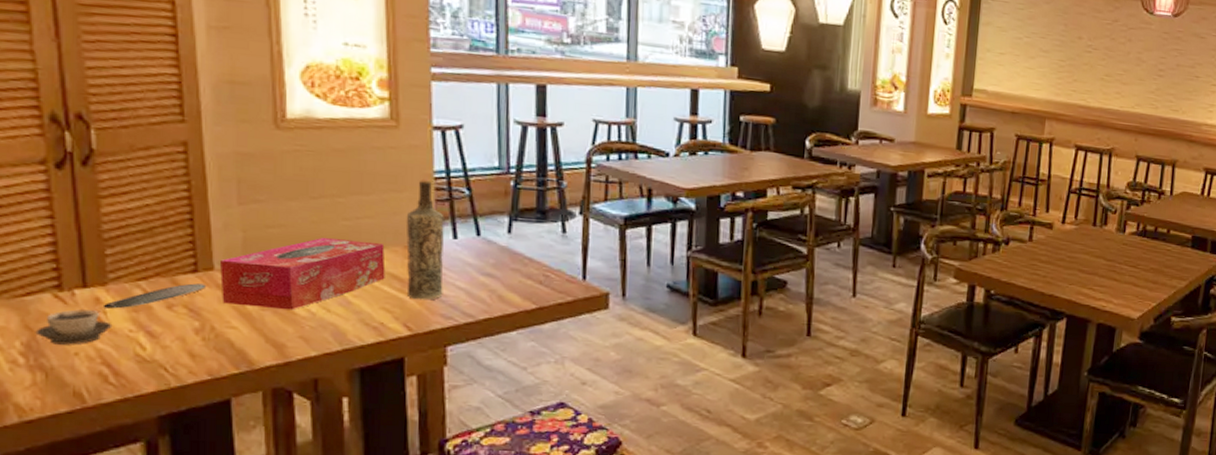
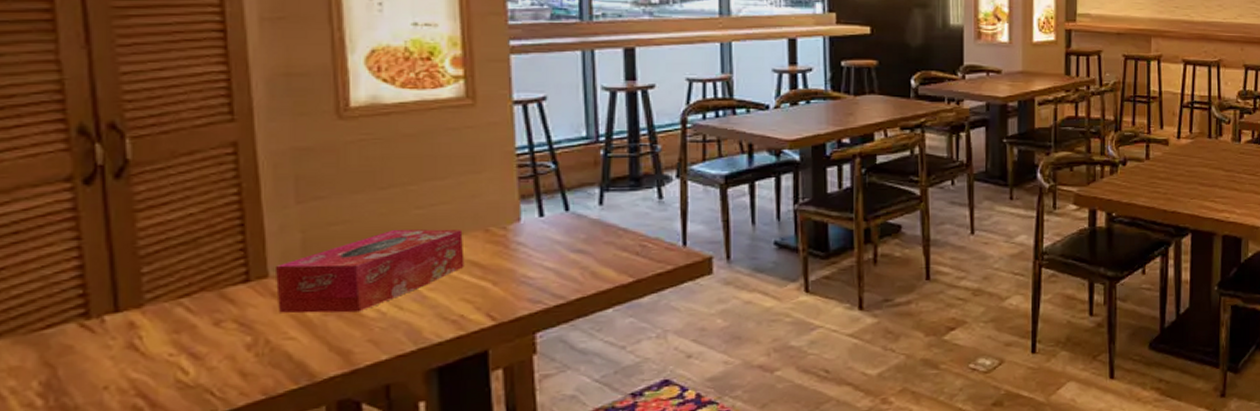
cup: present [35,309,113,345] -> none [56,336,149,380]
oval tray: present [102,283,205,309] -> none [137,294,259,333]
bottle: present [406,178,444,300] -> none [486,156,530,286]

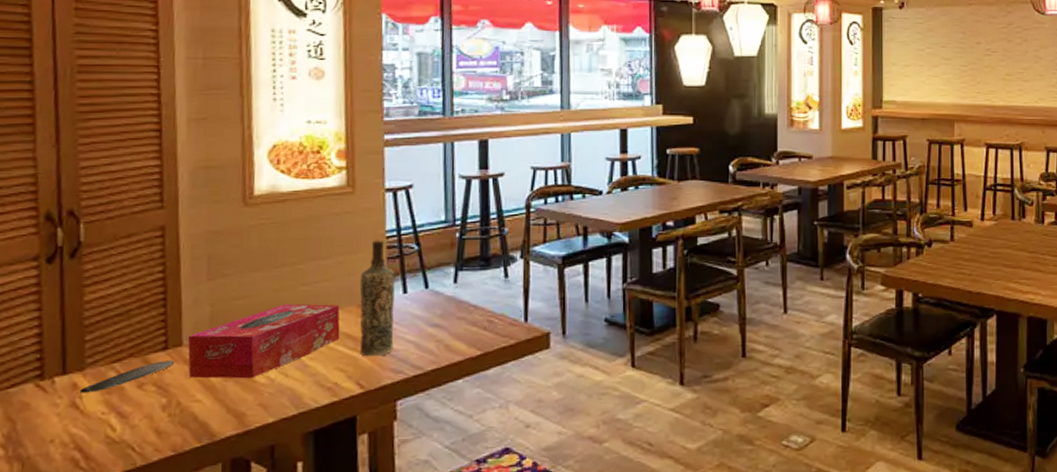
oval tray: none [137,294,259,333] -> present [79,360,174,393]
bottle: none [486,156,530,286] -> present [359,239,395,357]

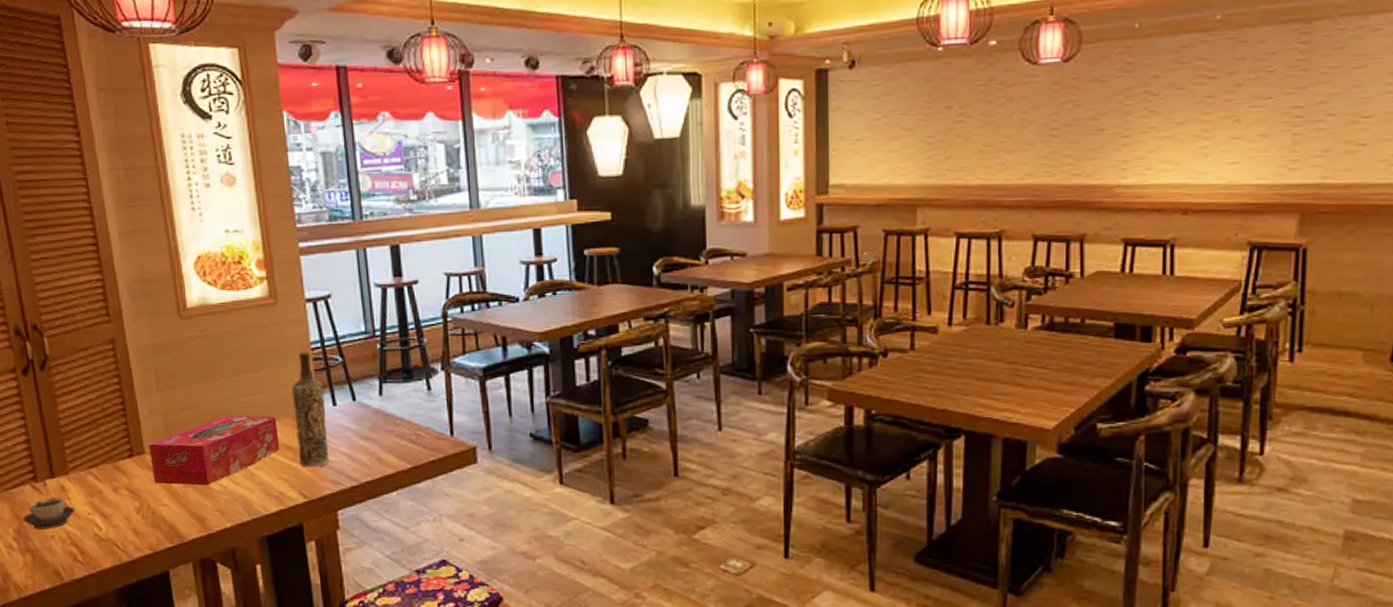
cup: none [16,396,87,433] -> present [22,497,76,529]
oval tray: present [79,360,174,393] -> none [67,467,140,495]

